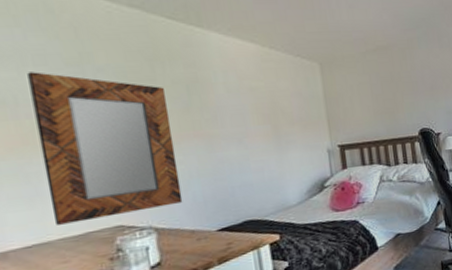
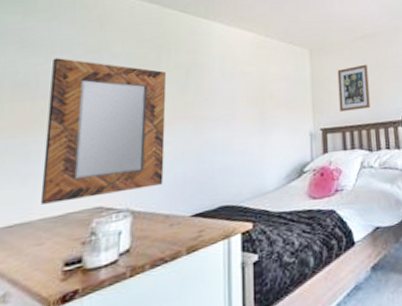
wall art: none [350,79,387,128] -> present [337,64,370,111]

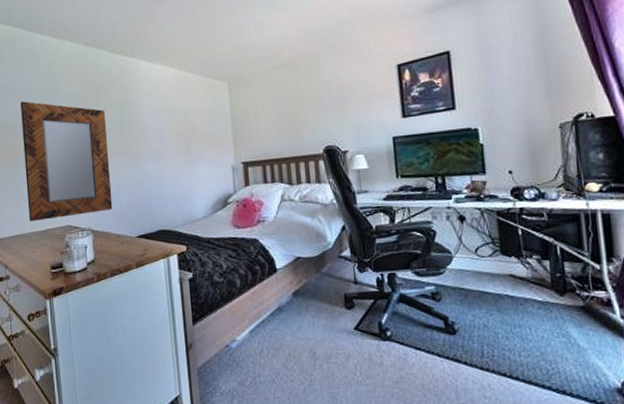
wall art: present [337,64,370,111] -> none [256,95,290,145]

